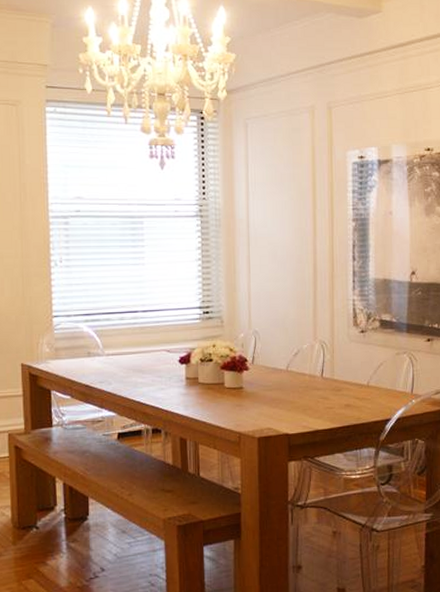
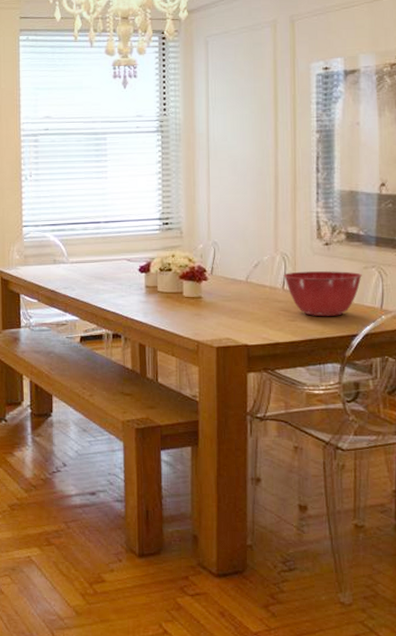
mixing bowl: none [322,358,395,403] -> present [283,271,362,317]

